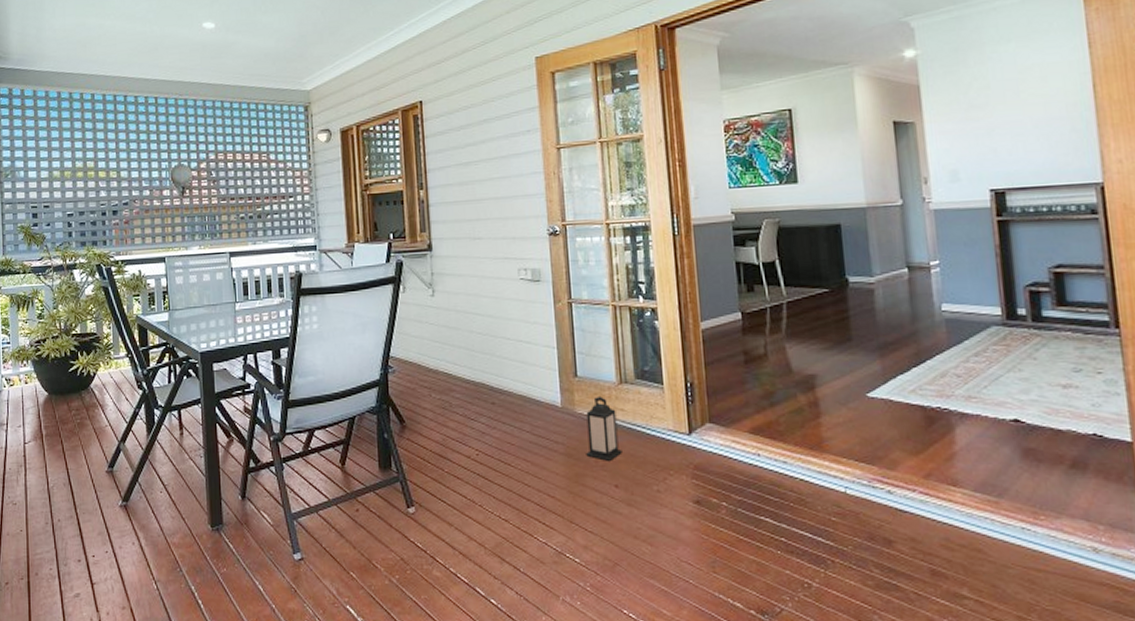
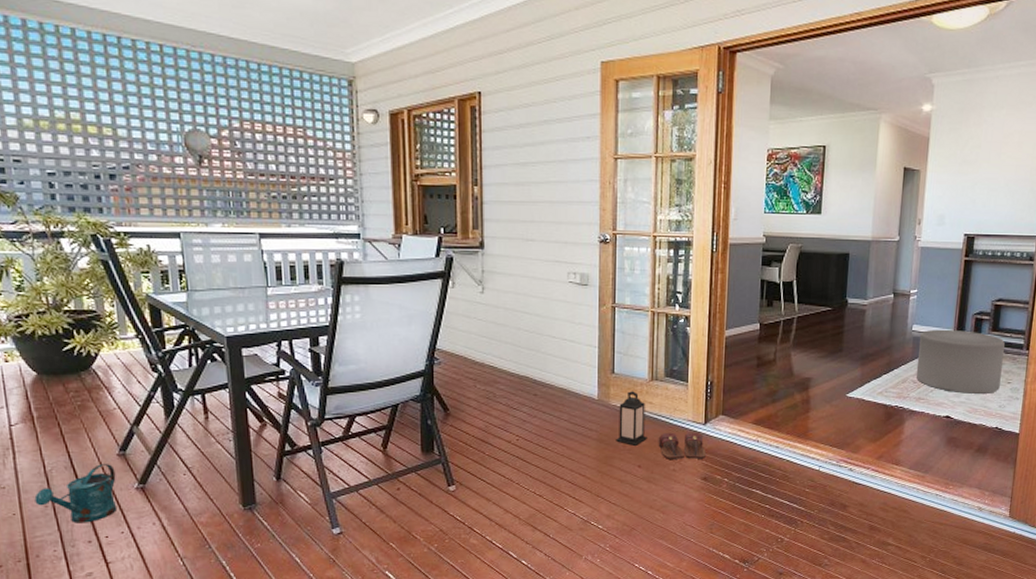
watering can: none [38,481,104,541] -> present [34,464,116,523]
sandal: none [635,444,695,478] -> present [658,432,706,459]
pouf: none [953,306,1087,389] -> present [916,329,1005,394]

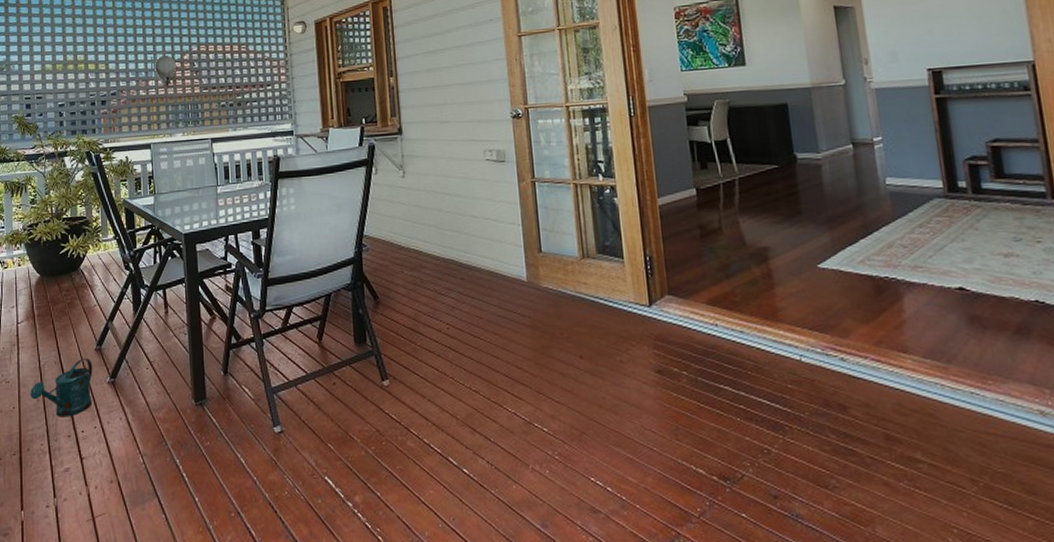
lantern: present [616,391,647,446] -> none [551,271,586,333]
sandal: present [658,432,706,459] -> none [598,315,656,349]
pouf: present [916,329,1005,394] -> none [897,180,1027,258]

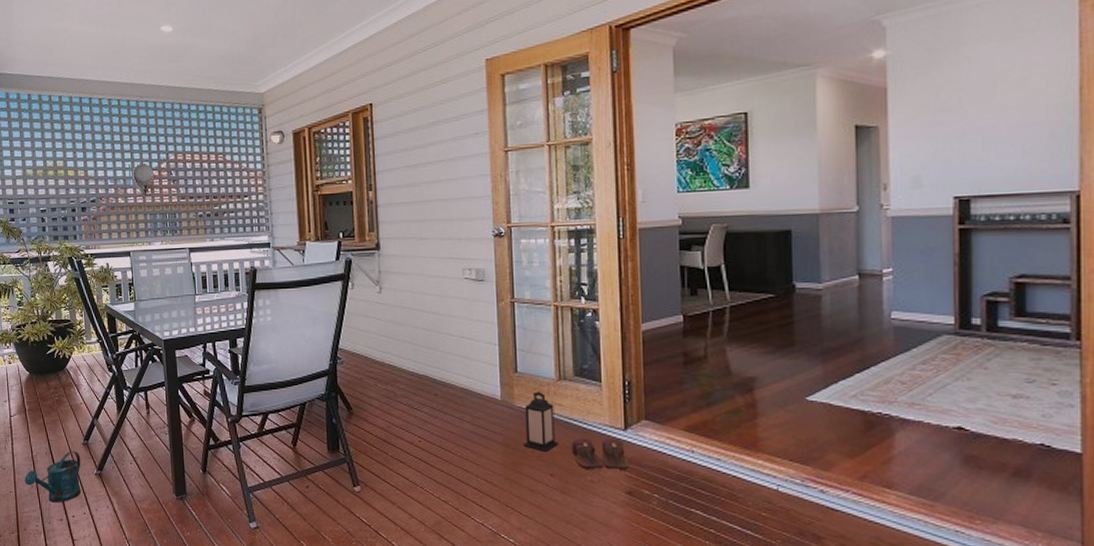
lantern: none [551,271,586,333] -> present [523,392,558,452]
sandal: none [598,315,656,349] -> present [571,438,629,470]

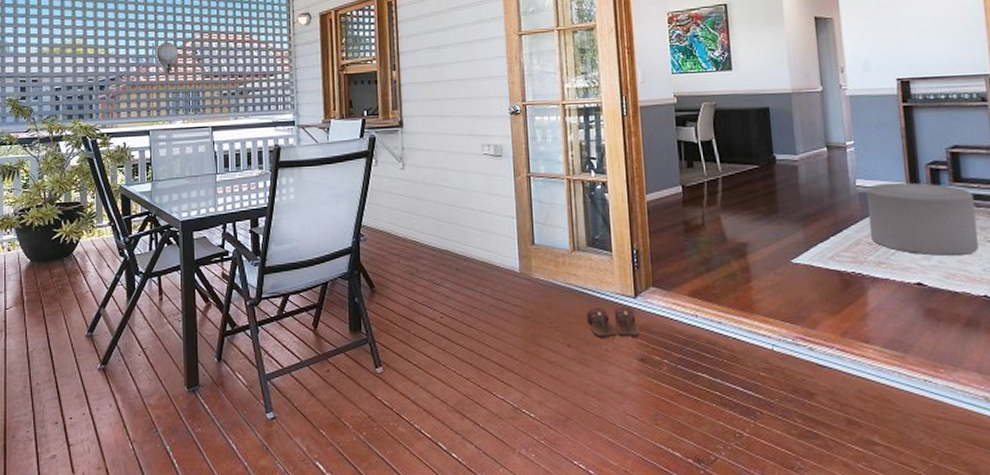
watering can: present [24,451,81,503] -> none [17,345,83,404]
lantern: present [523,392,558,452] -> none [542,263,575,322]
pouf: none [903,315,1039,398] -> present [866,182,979,256]

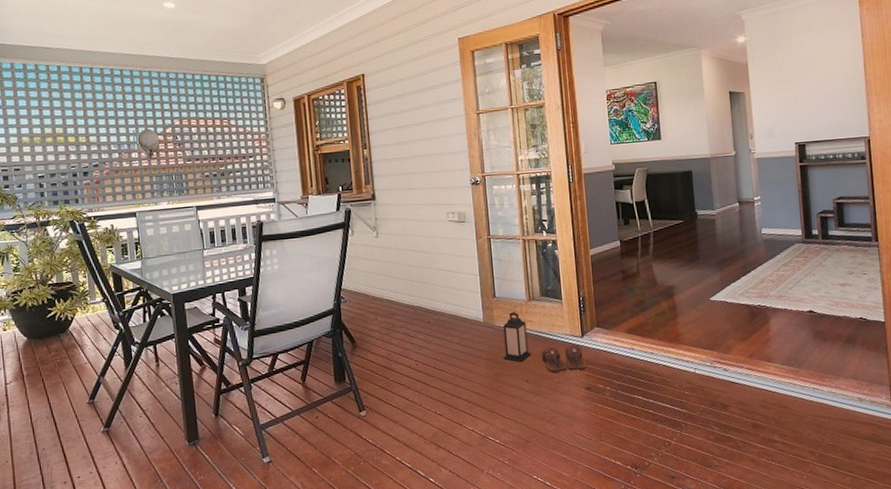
lantern: none [542,263,575,322] -> present [503,312,531,362]
pouf: present [866,182,979,256] -> none [769,229,857,288]

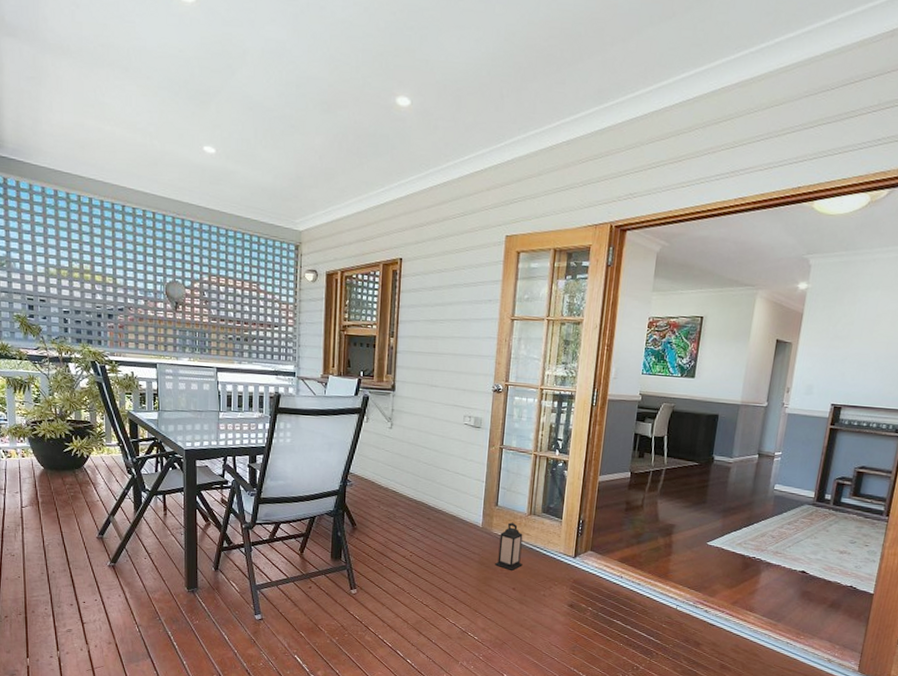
sandal: present [541,344,586,373] -> none [531,561,574,588]

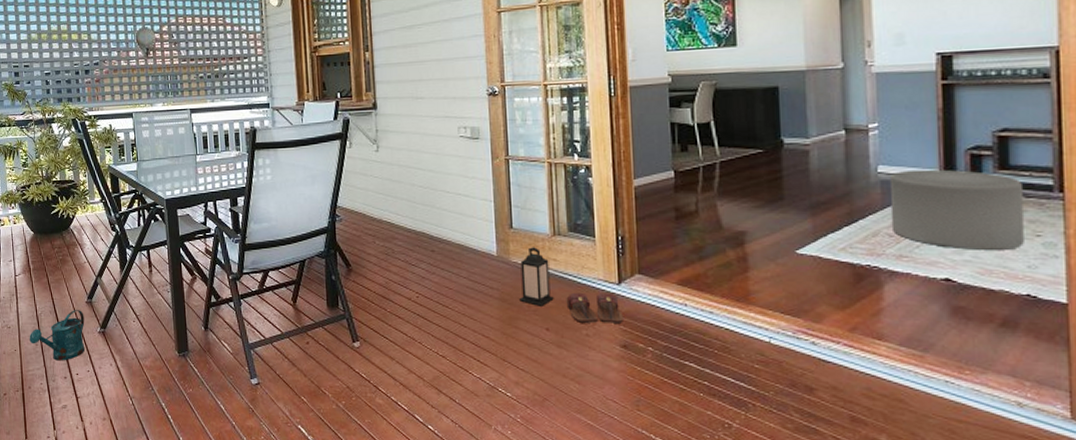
watering can: none [34,544,95,590] -> present [29,310,85,361]
sandal: none [531,561,574,588] -> present [566,292,623,323]
pouf: none [774,490,865,554] -> present [889,169,1024,250]

